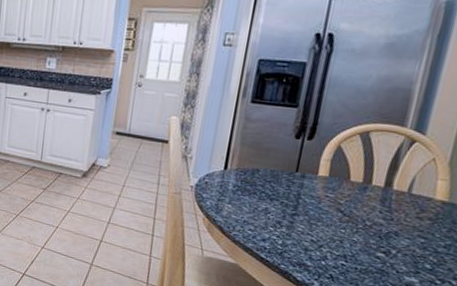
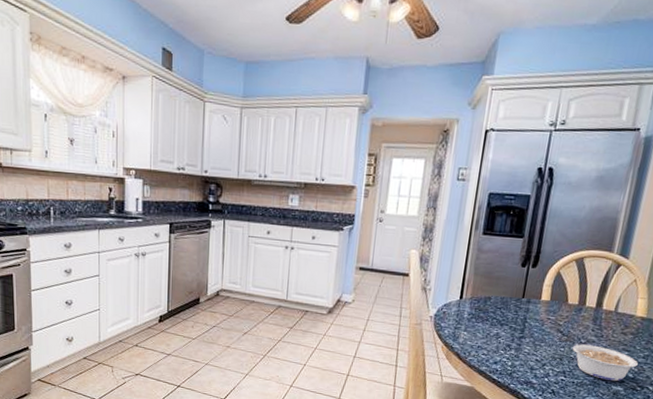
legume: none [354,226,438,272] -> present [572,344,638,381]

